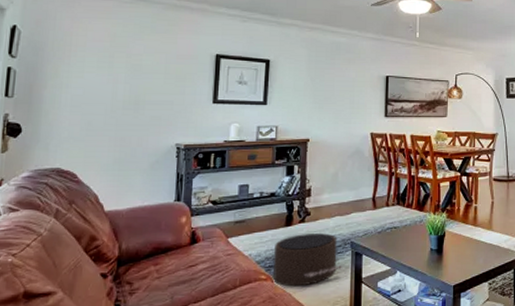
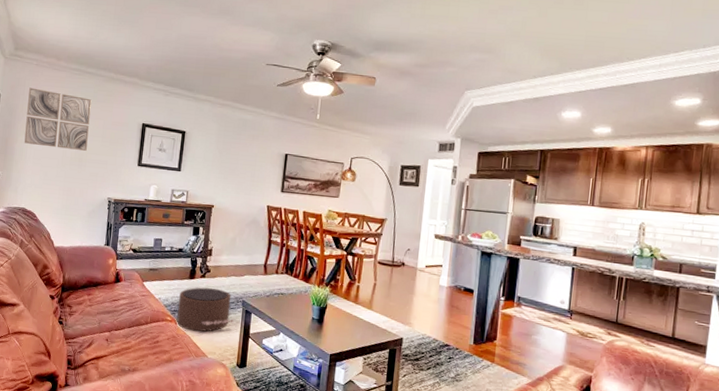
wall art: none [57,21,149,91] -> present [24,87,92,151]

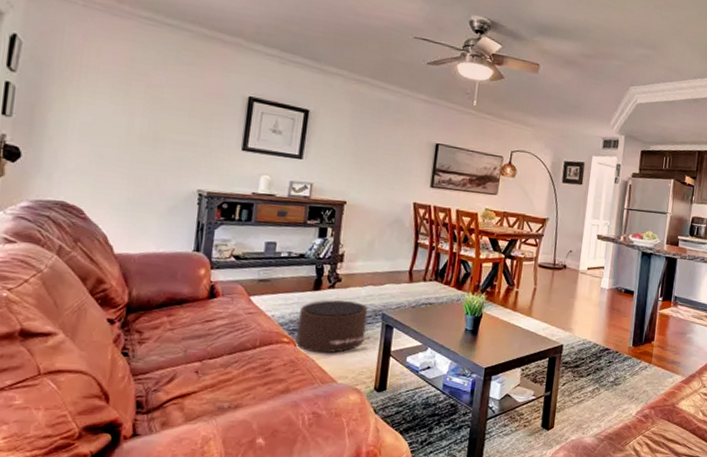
wall art: present [24,87,92,151] -> none [63,36,173,128]

